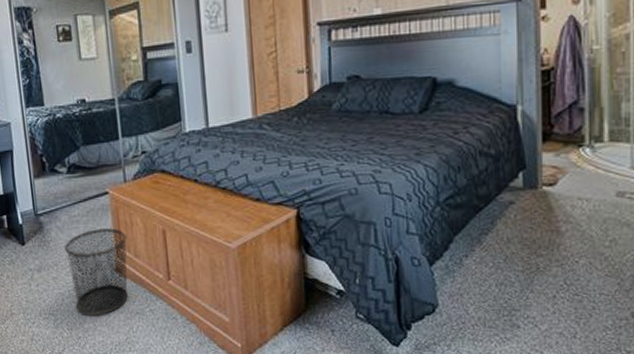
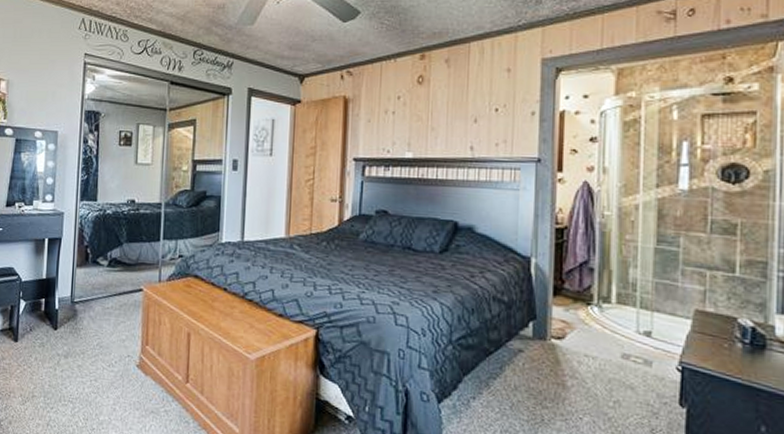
waste bin: present [65,228,128,315] -> none [94,323,153,410]

